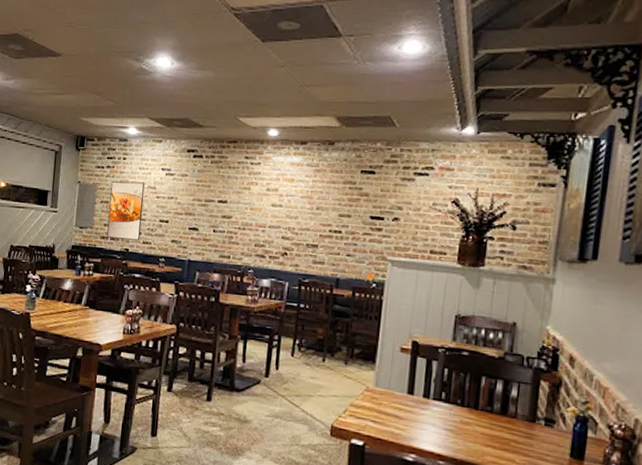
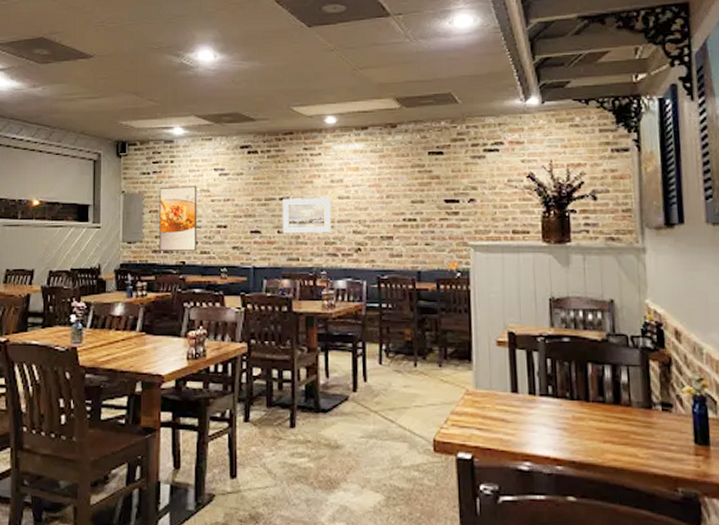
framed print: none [218,201,265,237] -> present [283,197,331,234]

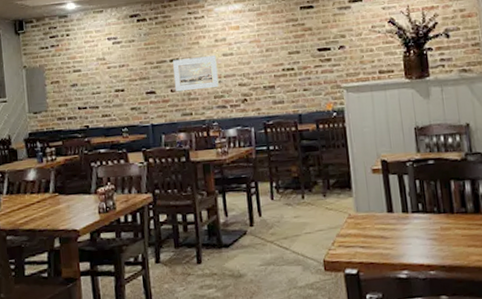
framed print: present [159,186,197,251] -> none [58,55,99,118]

